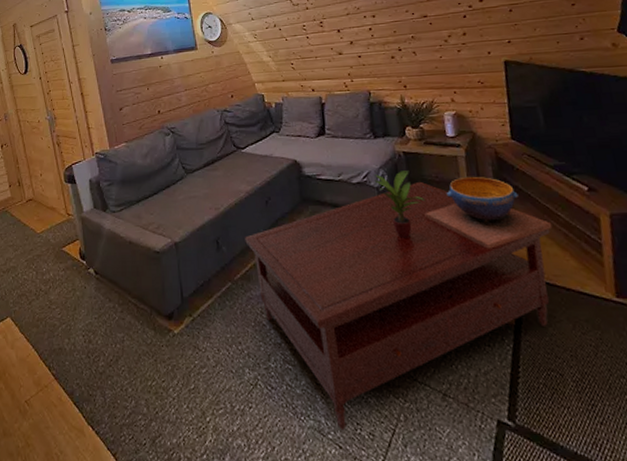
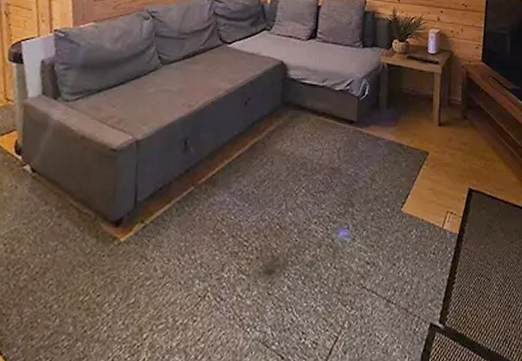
coffee table: present [245,181,550,431] -> none [216,93,500,341]
potted plant: present [373,170,426,238] -> none [356,82,400,148]
decorative bowl: present [425,176,553,249] -> none [397,93,502,163]

